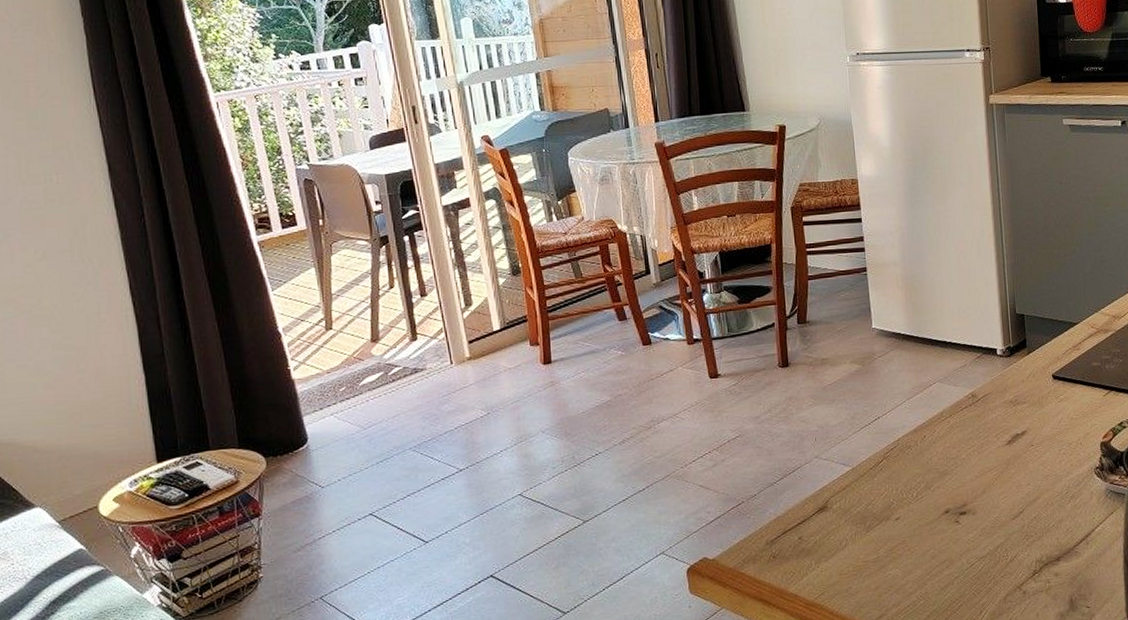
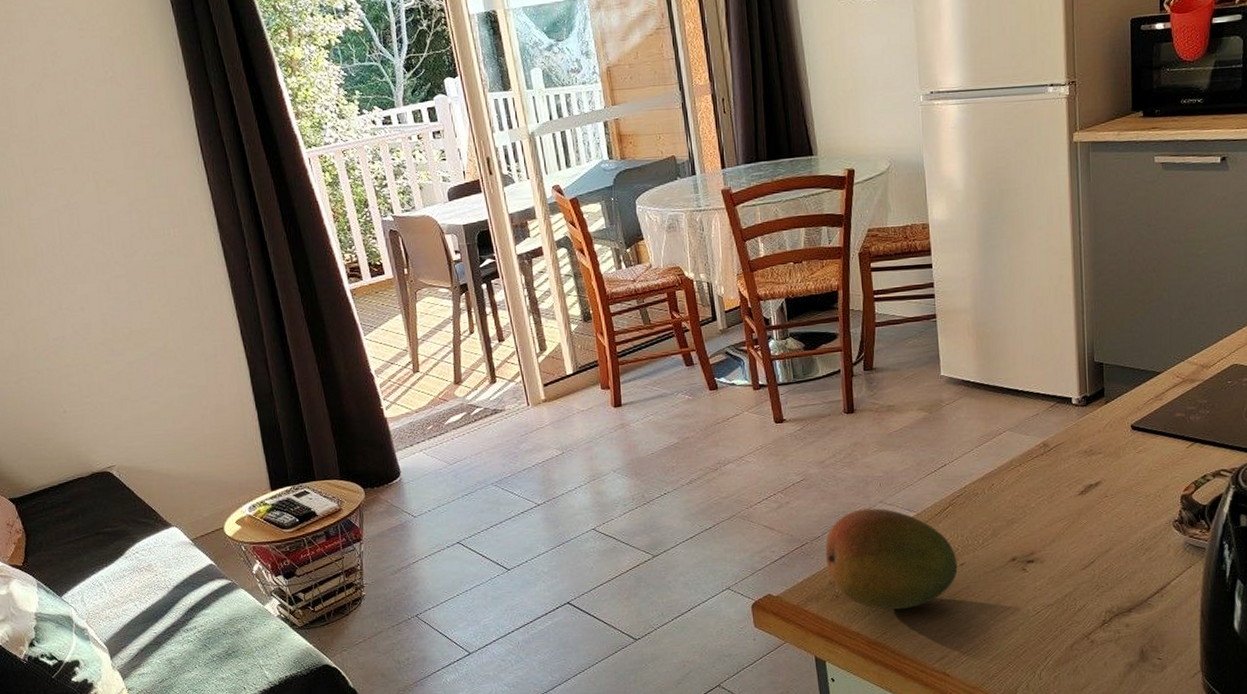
fruit: none [761,463,893,569] -> present [825,508,958,610]

